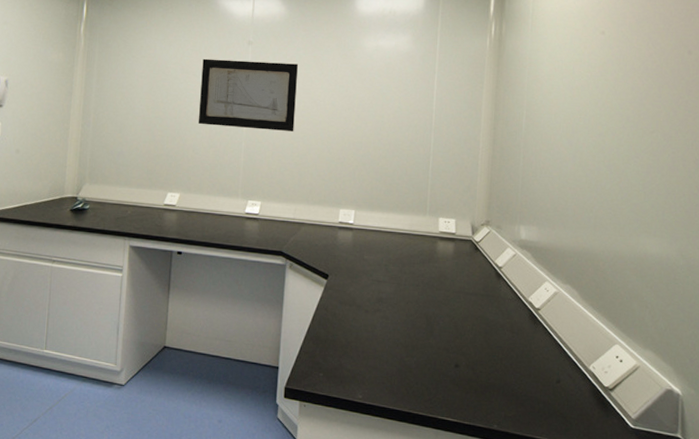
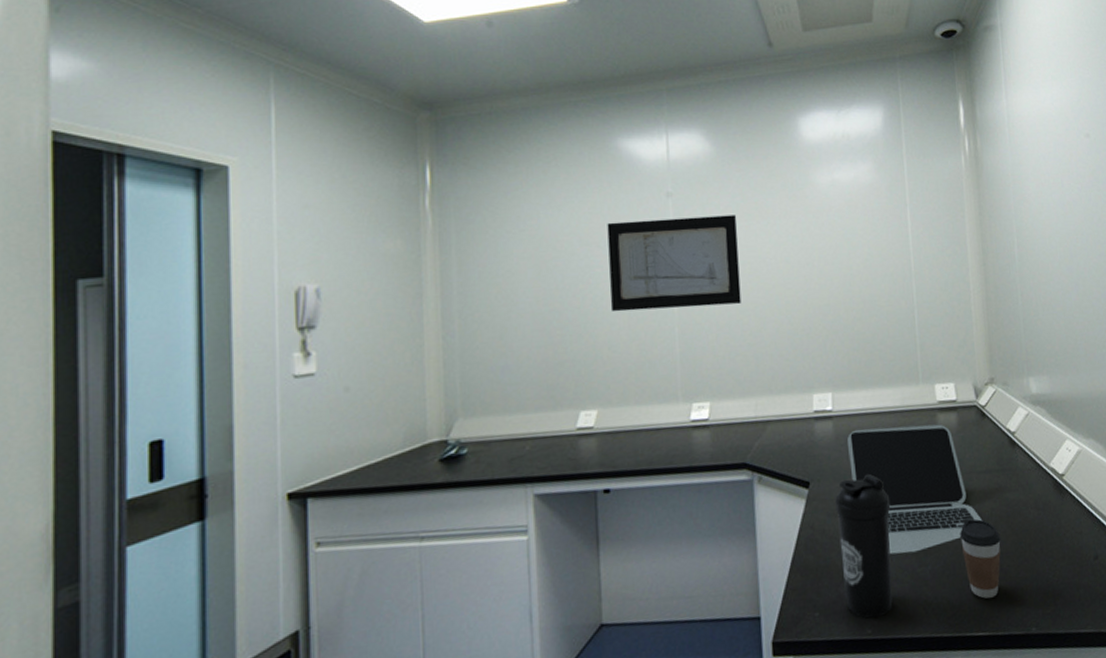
water bottle: none [345,277,390,388] -> present [835,473,893,619]
laptop: none [361,242,464,345] -> present [847,424,983,555]
coffee cup: none [443,329,477,394] -> present [960,519,1001,599]

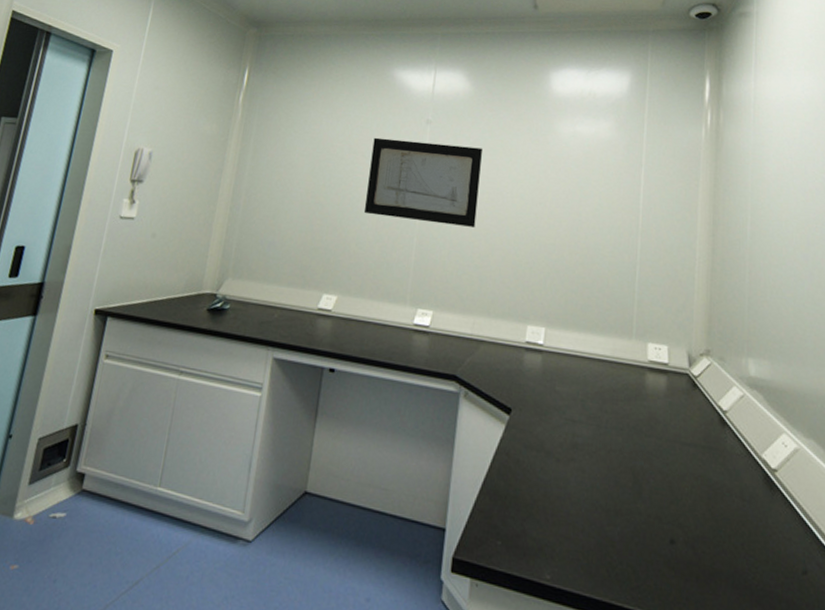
water bottle: present [835,473,893,619] -> none [529,415,588,566]
laptop: present [847,424,983,555] -> none [552,369,681,509]
coffee cup: present [960,519,1001,599] -> none [655,490,698,582]

